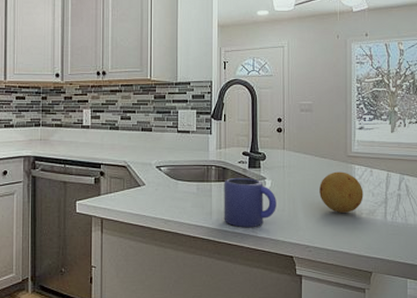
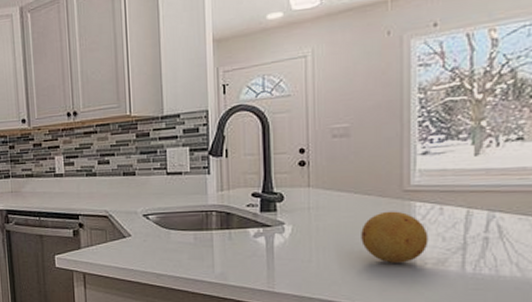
mug: present [224,177,276,227] -> none [228,223,300,281]

